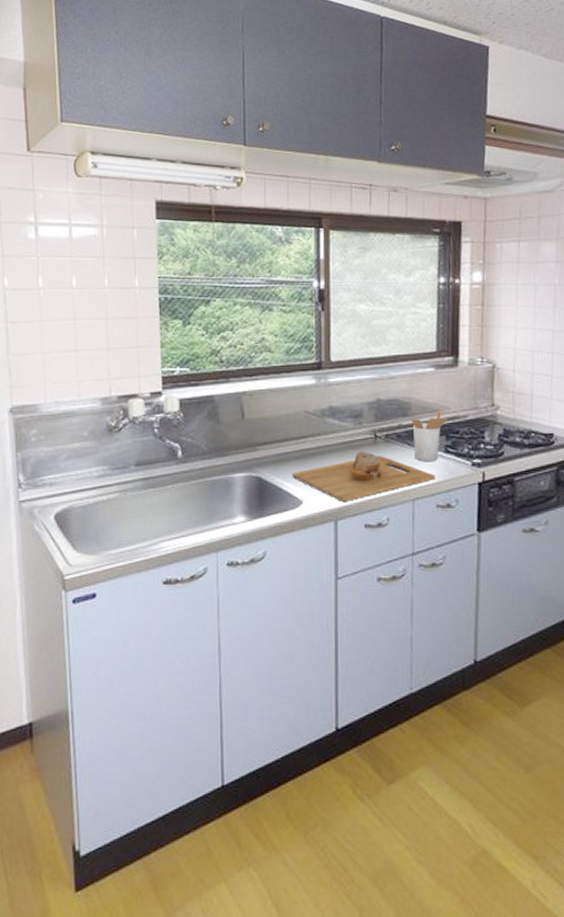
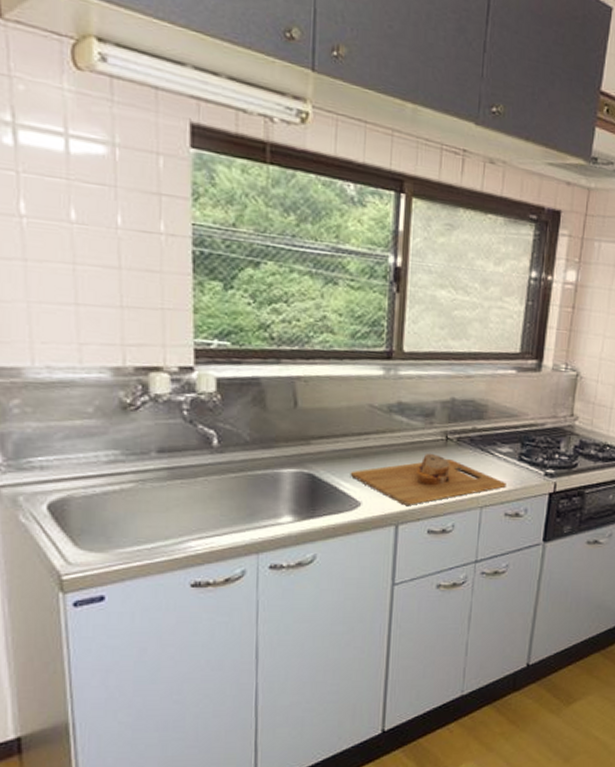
utensil holder: present [410,409,449,462] -> none [486,415,527,469]

